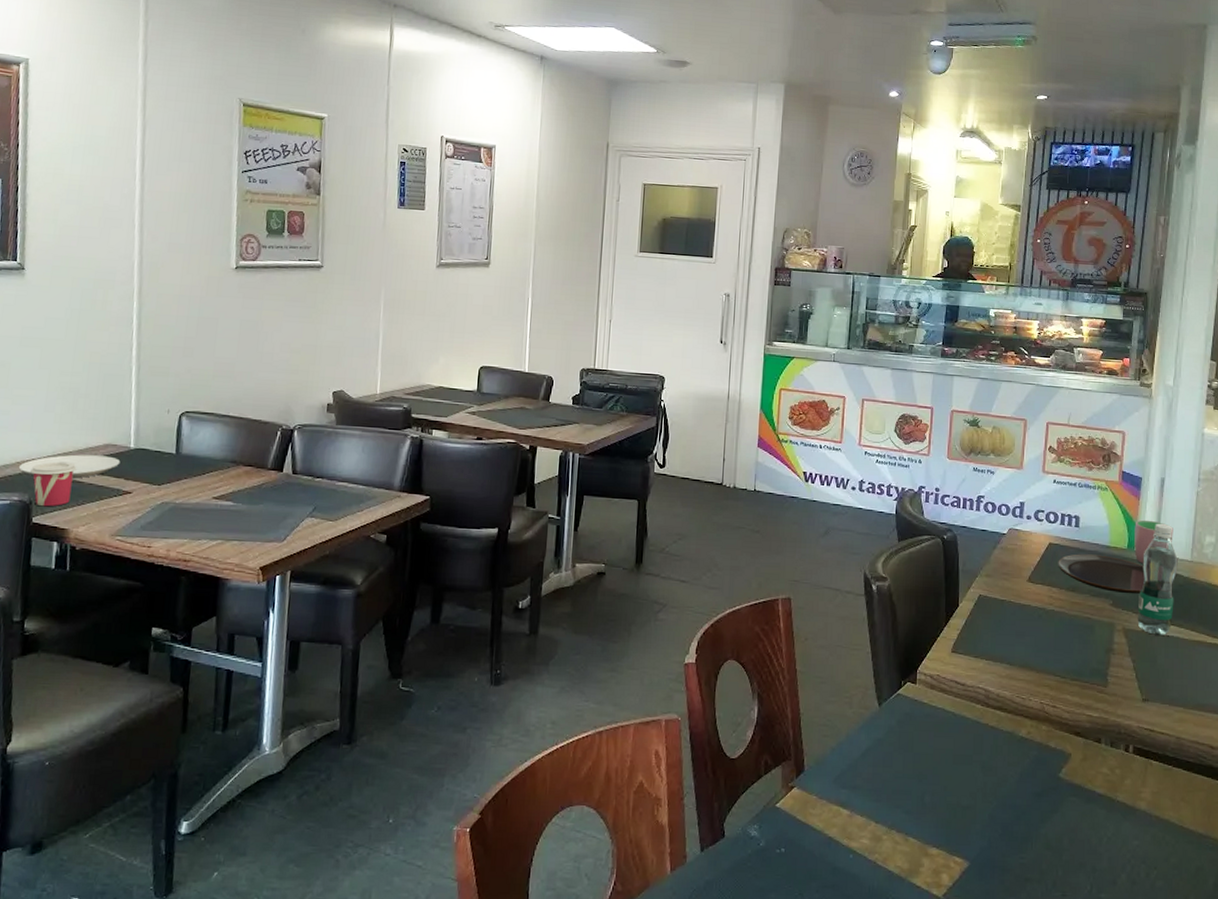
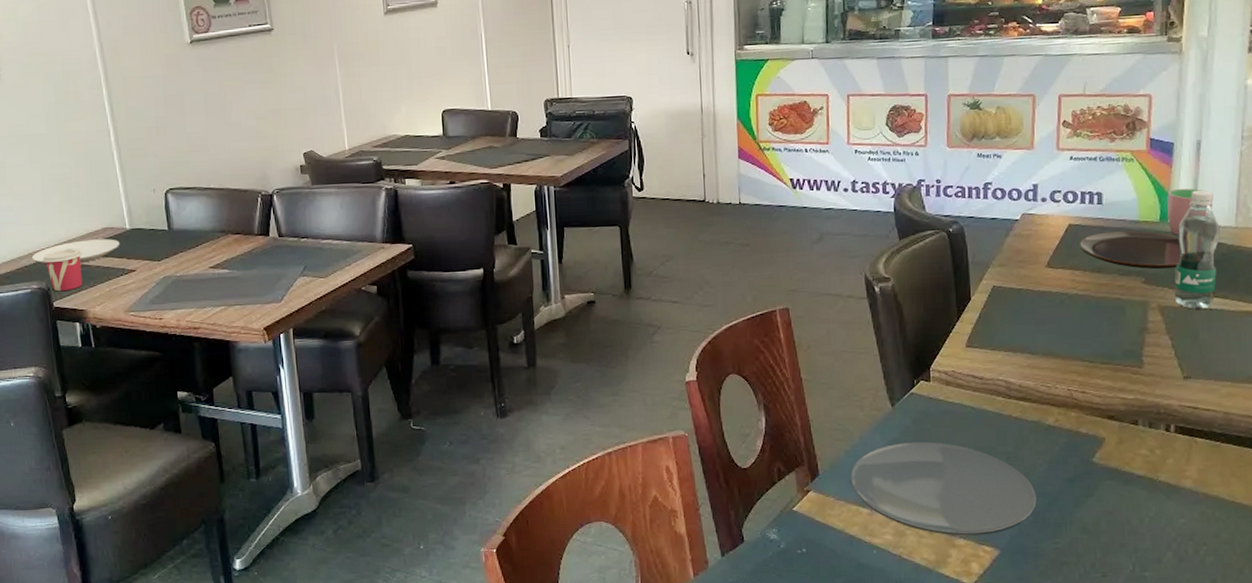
plate: none [834,744,1006,845] -> present [850,442,1037,536]

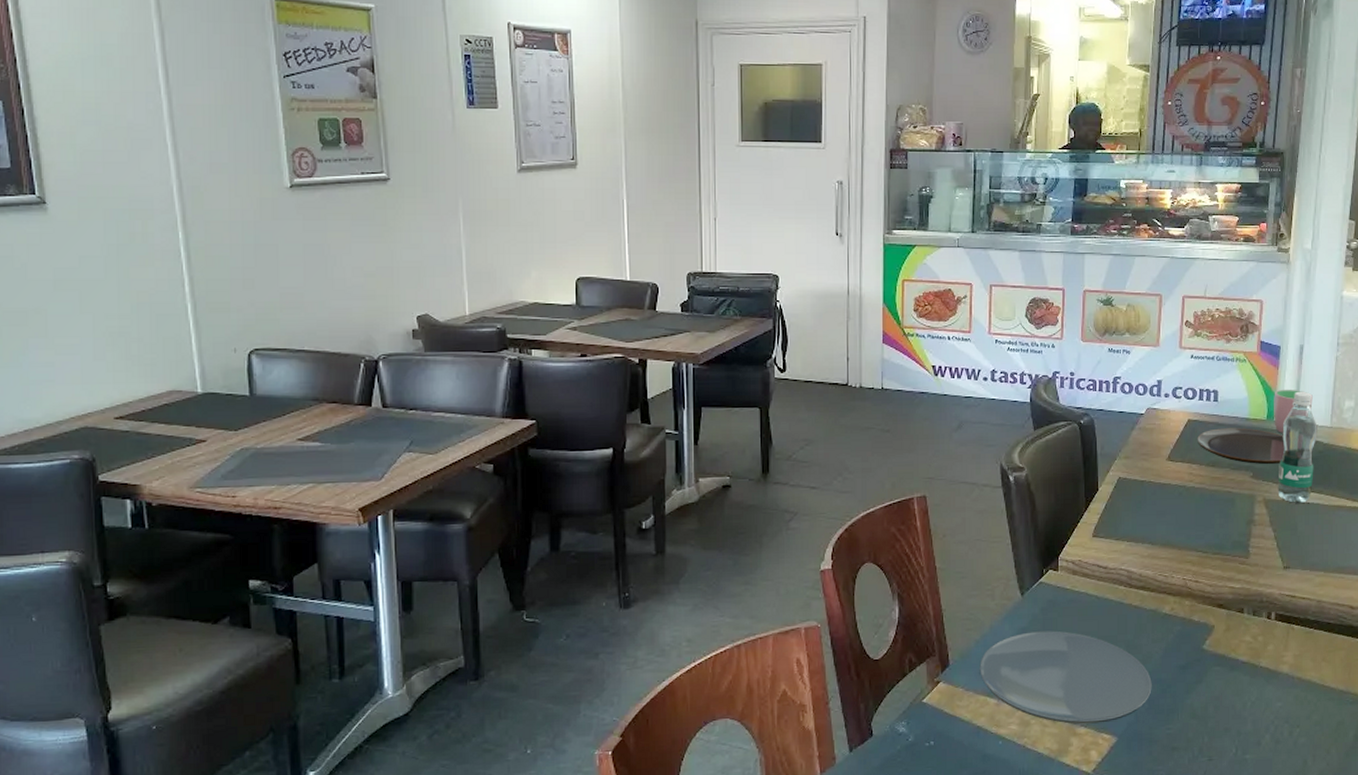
plate: present [31,239,120,265] -> none [74,403,189,432]
cup: present [43,248,83,292] -> none [88,413,140,463]

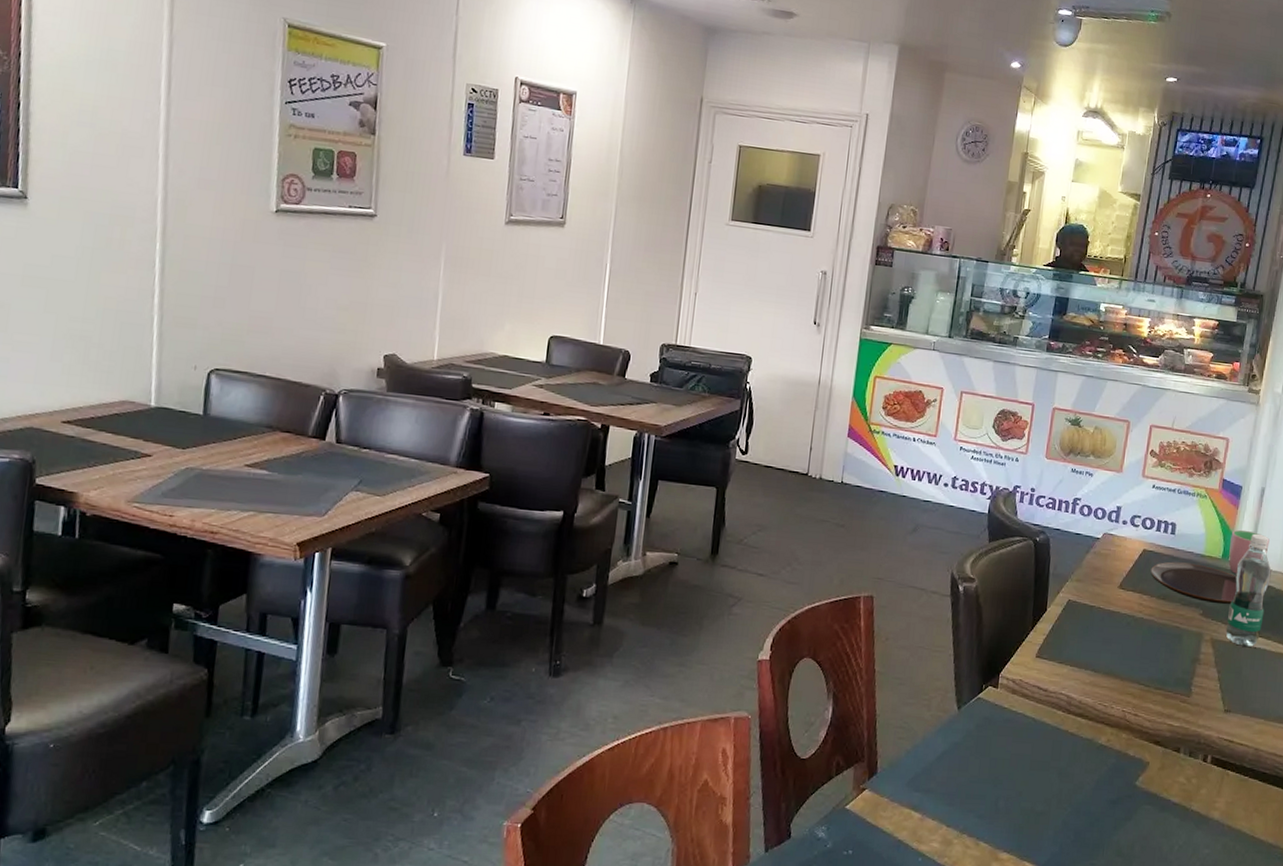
plate: present [979,630,1152,725] -> none [907,747,1081,851]

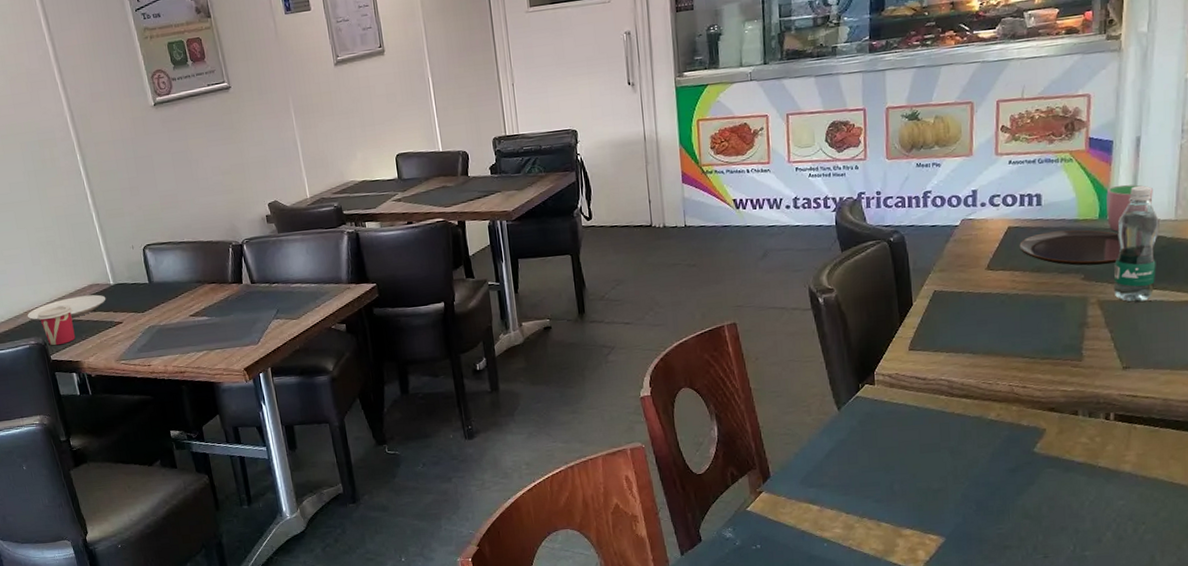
plate: none [19,410,139,437] -> present [27,294,106,322]
cup: none [33,417,88,468] -> present [37,305,76,346]

